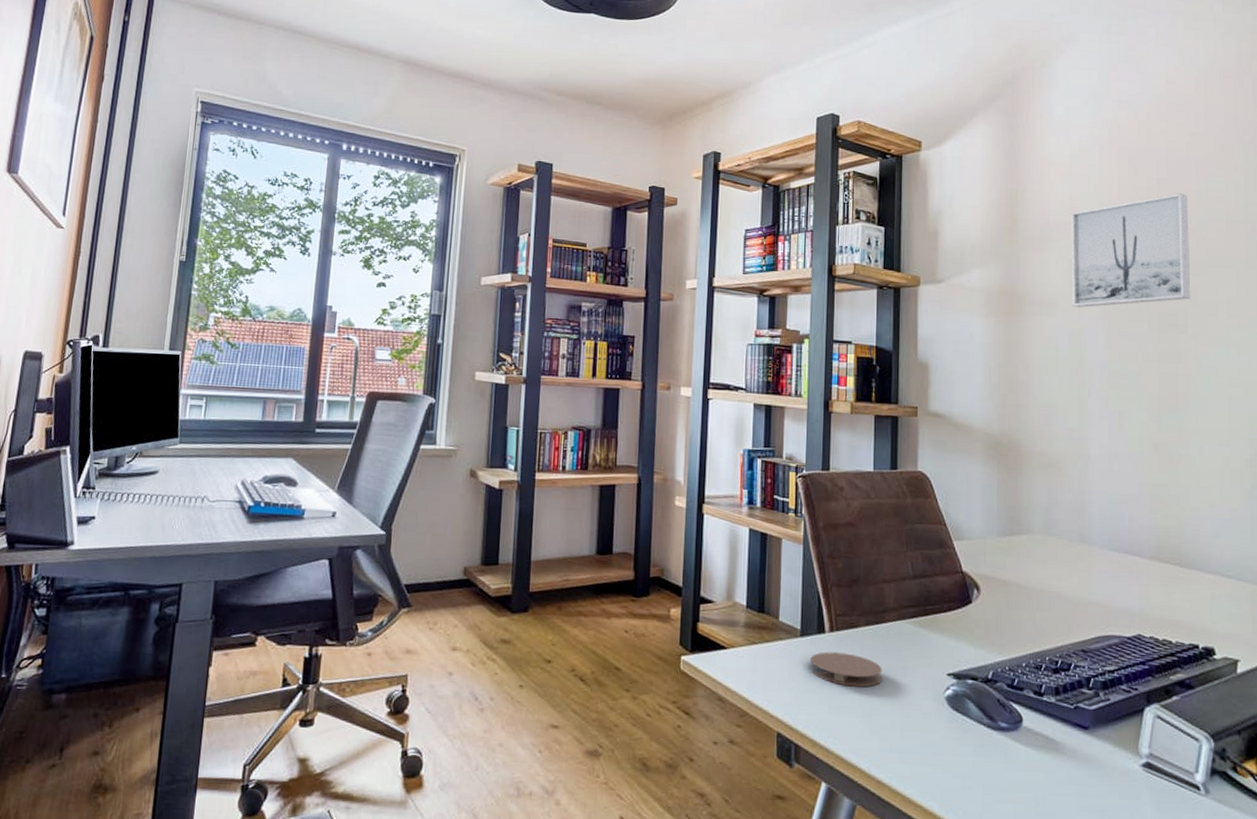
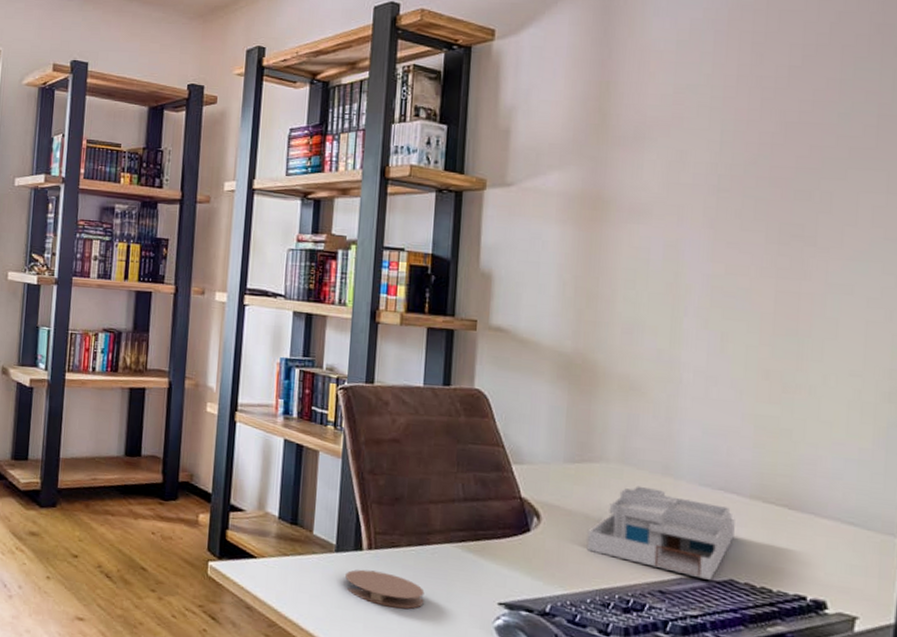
desk organizer: none [1020,554,1139,638] -> present [586,485,735,581]
wall art: present [1071,193,1191,308] -> none [670,83,828,215]

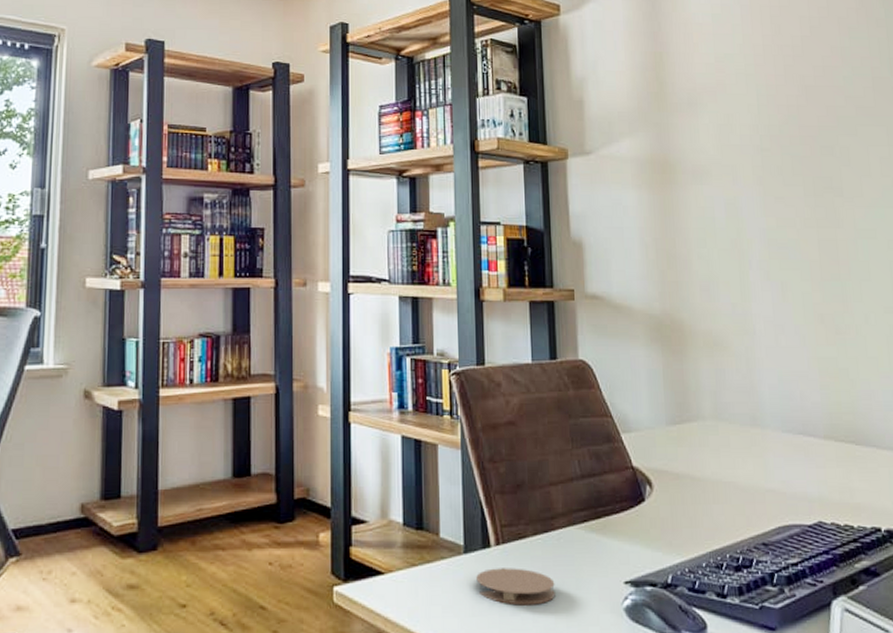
desk organizer: present [586,485,735,581] -> none [695,440,817,526]

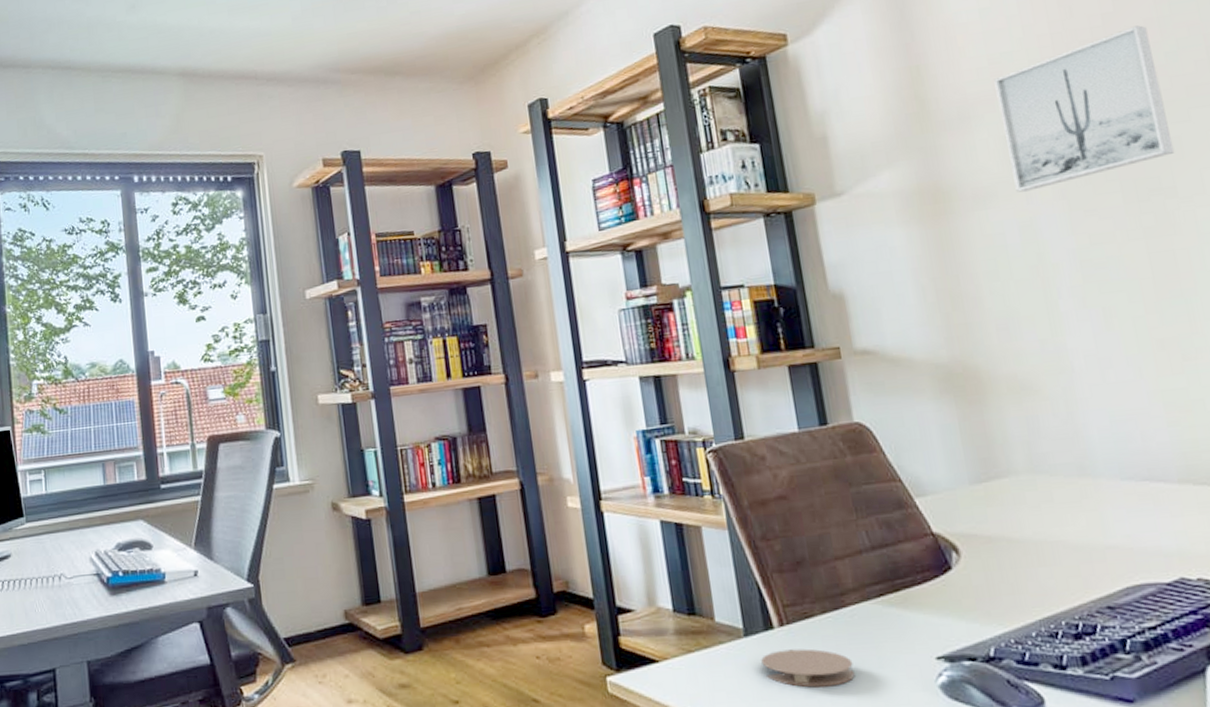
wall art: none [718,51,844,174] -> present [994,25,1175,193]

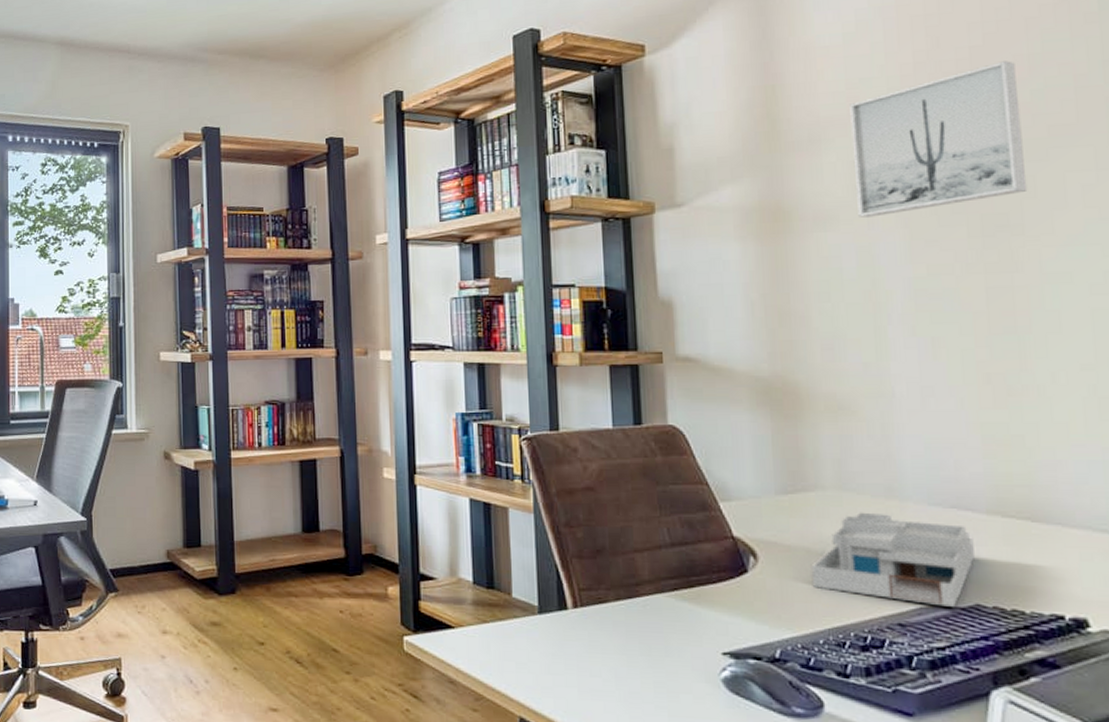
coaster: present [761,648,855,688] -> none [552,630,641,669]
desk organizer: none [1014,493,1173,585] -> present [811,512,975,608]

